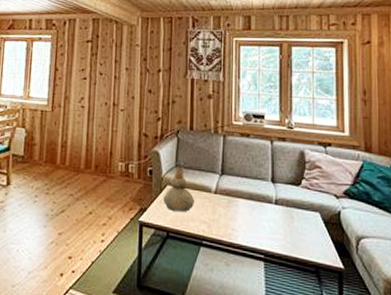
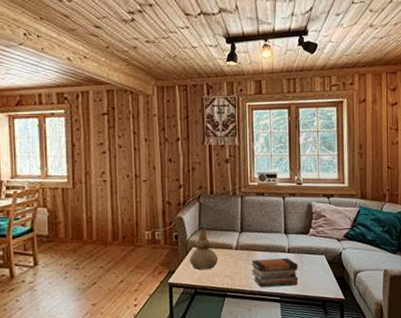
book stack: none [232,208,287,244] -> present [251,258,298,287]

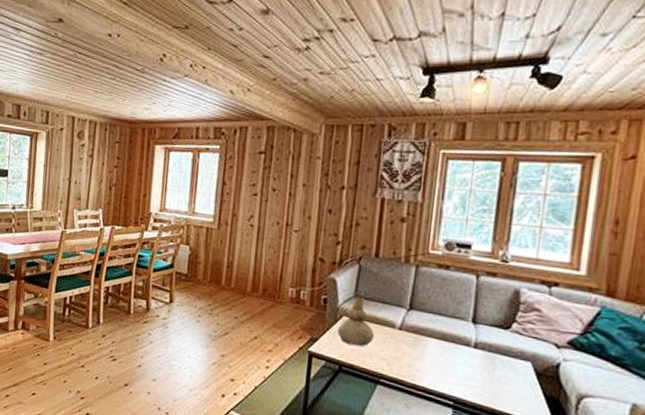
book stack: present [251,258,298,287] -> none [417,347,487,393]

